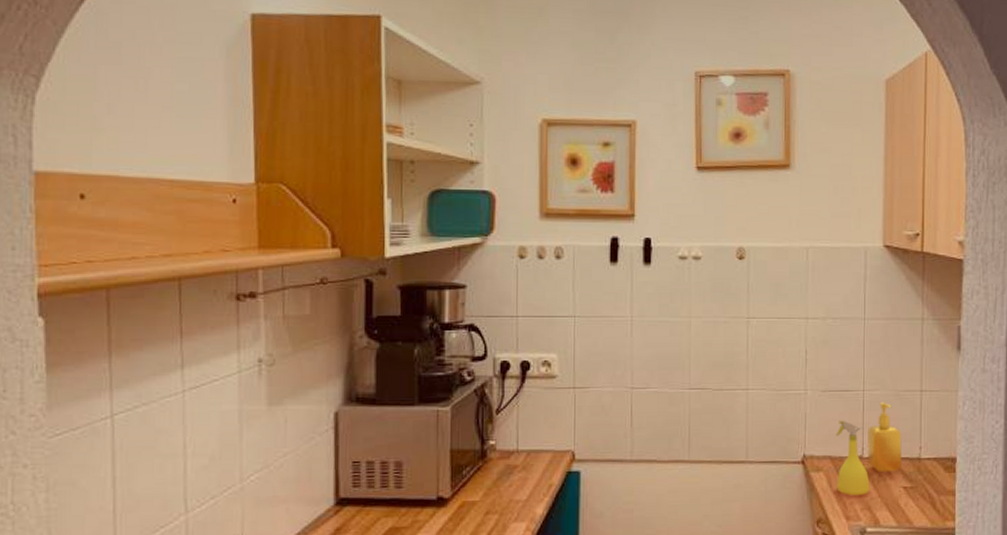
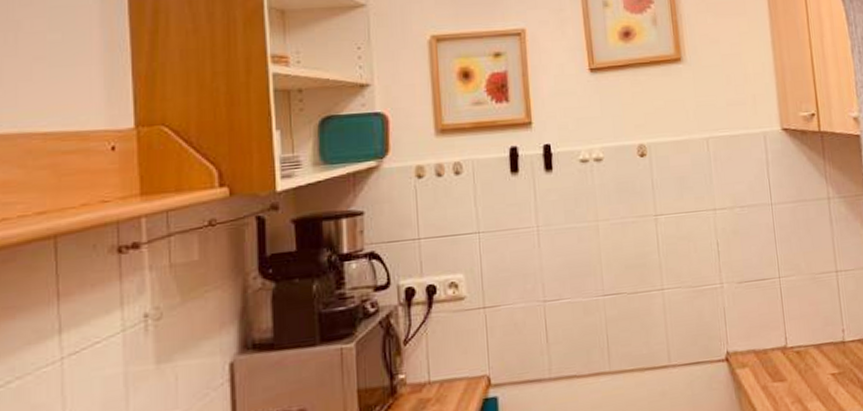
spray bottle: present [836,420,870,496] -> none [757,310,798,390]
soap dispenser: present [867,402,902,473] -> none [788,287,827,362]

